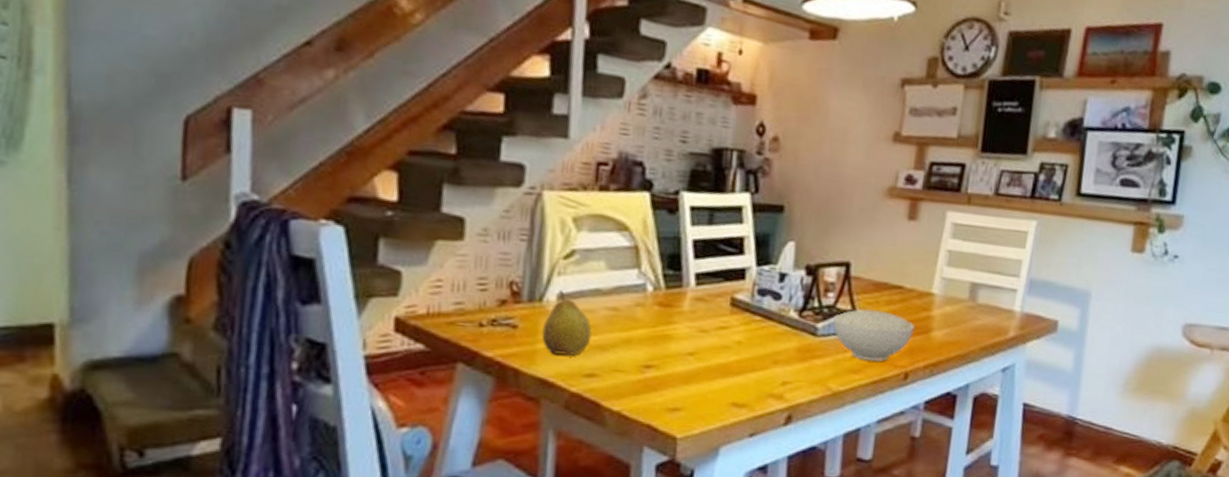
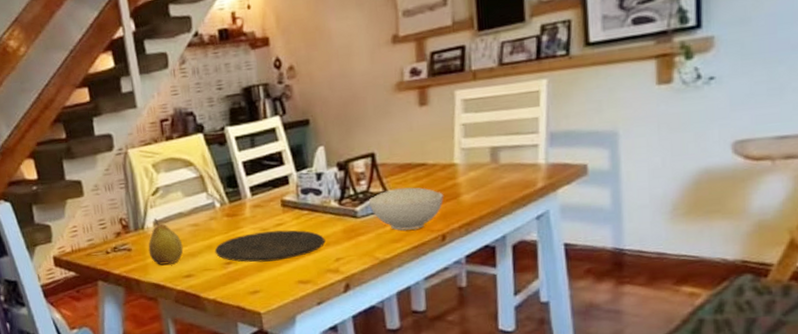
plate: none [633,332,775,374] -> present [214,230,326,263]

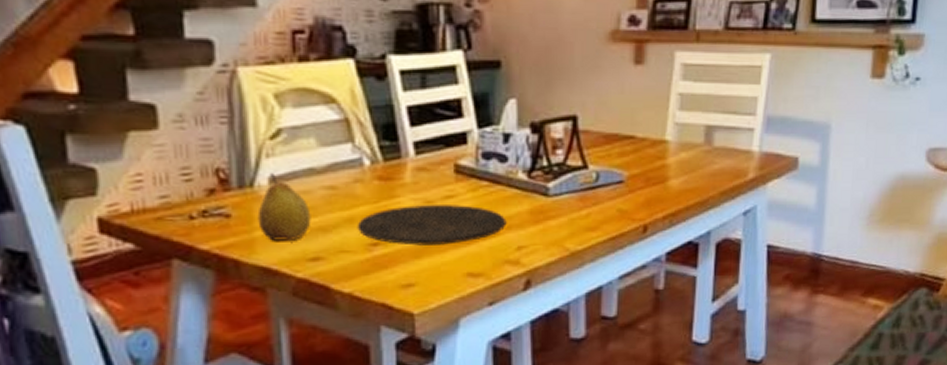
bowl: present [368,187,444,231] -> none [564,164,650,217]

